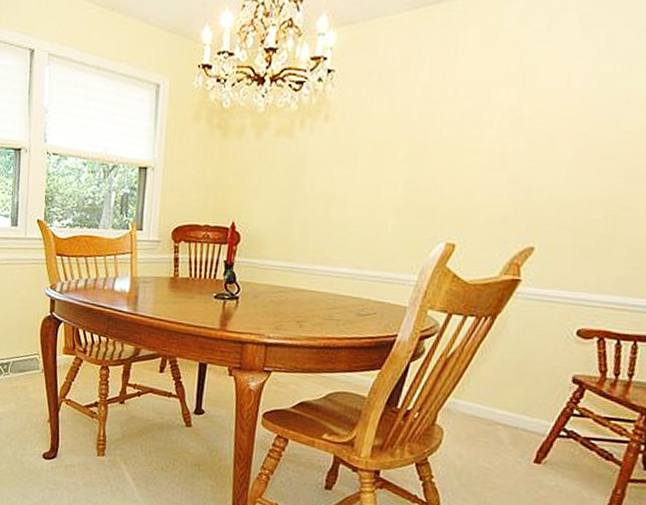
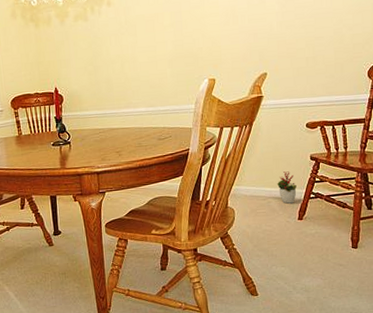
decorative plant: none [514,391,543,438] -> present [277,171,297,204]

